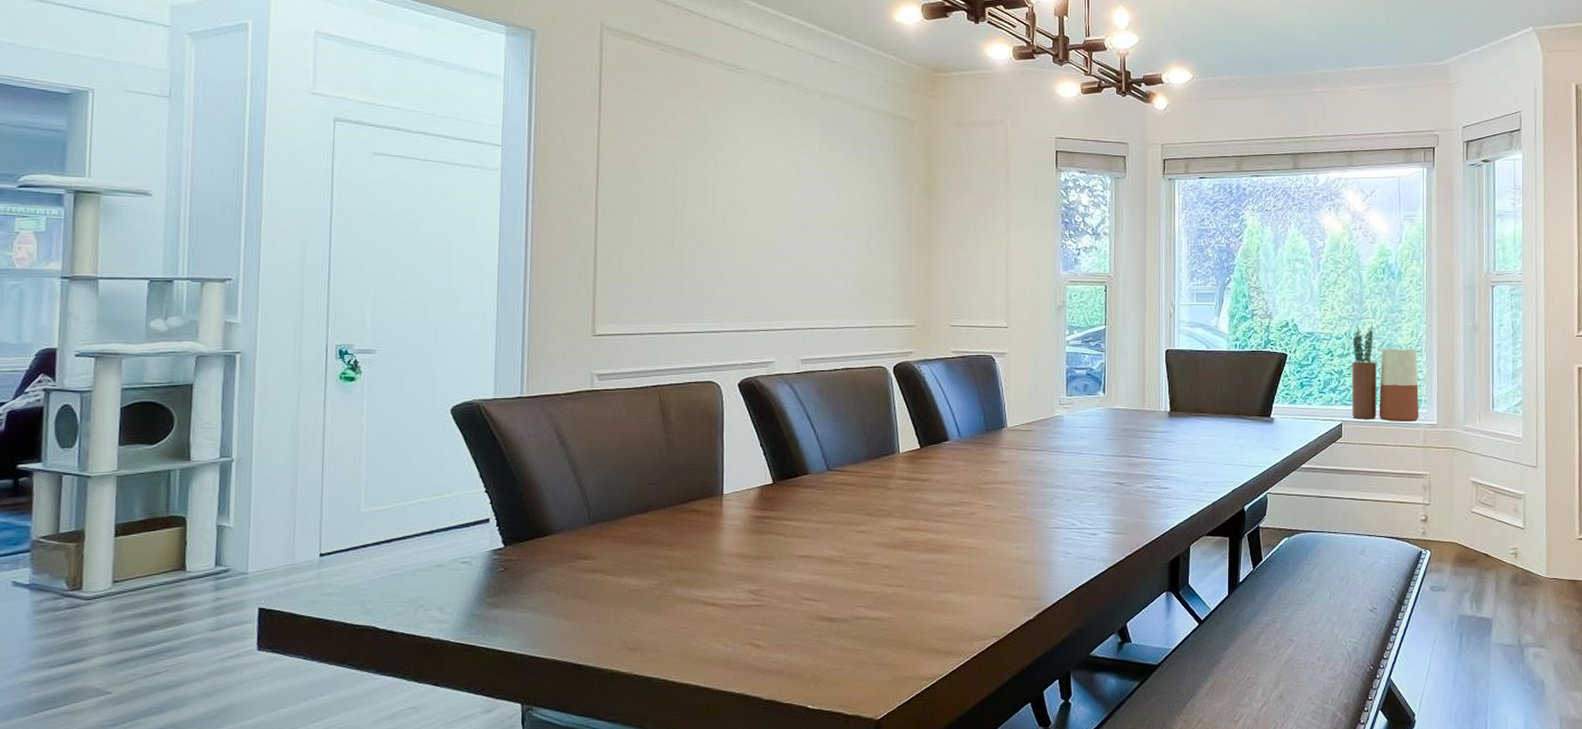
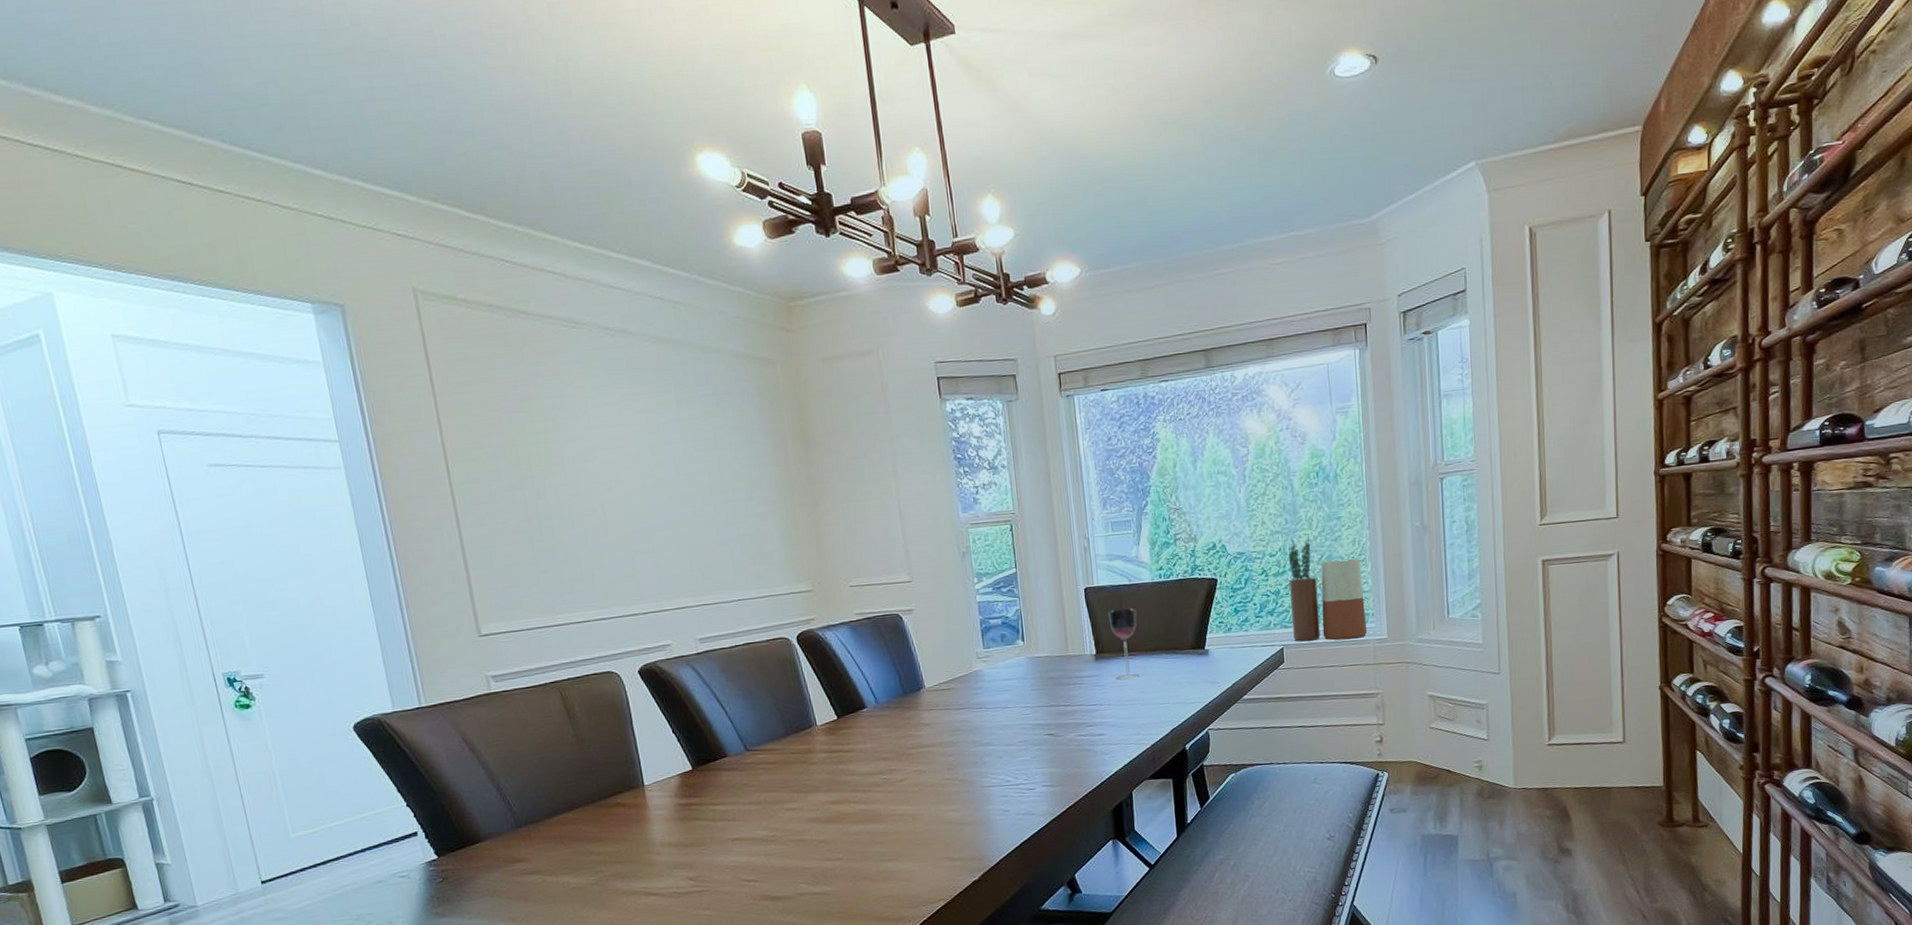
wineglass: none [1185,372,1211,439] -> present [1108,608,1141,680]

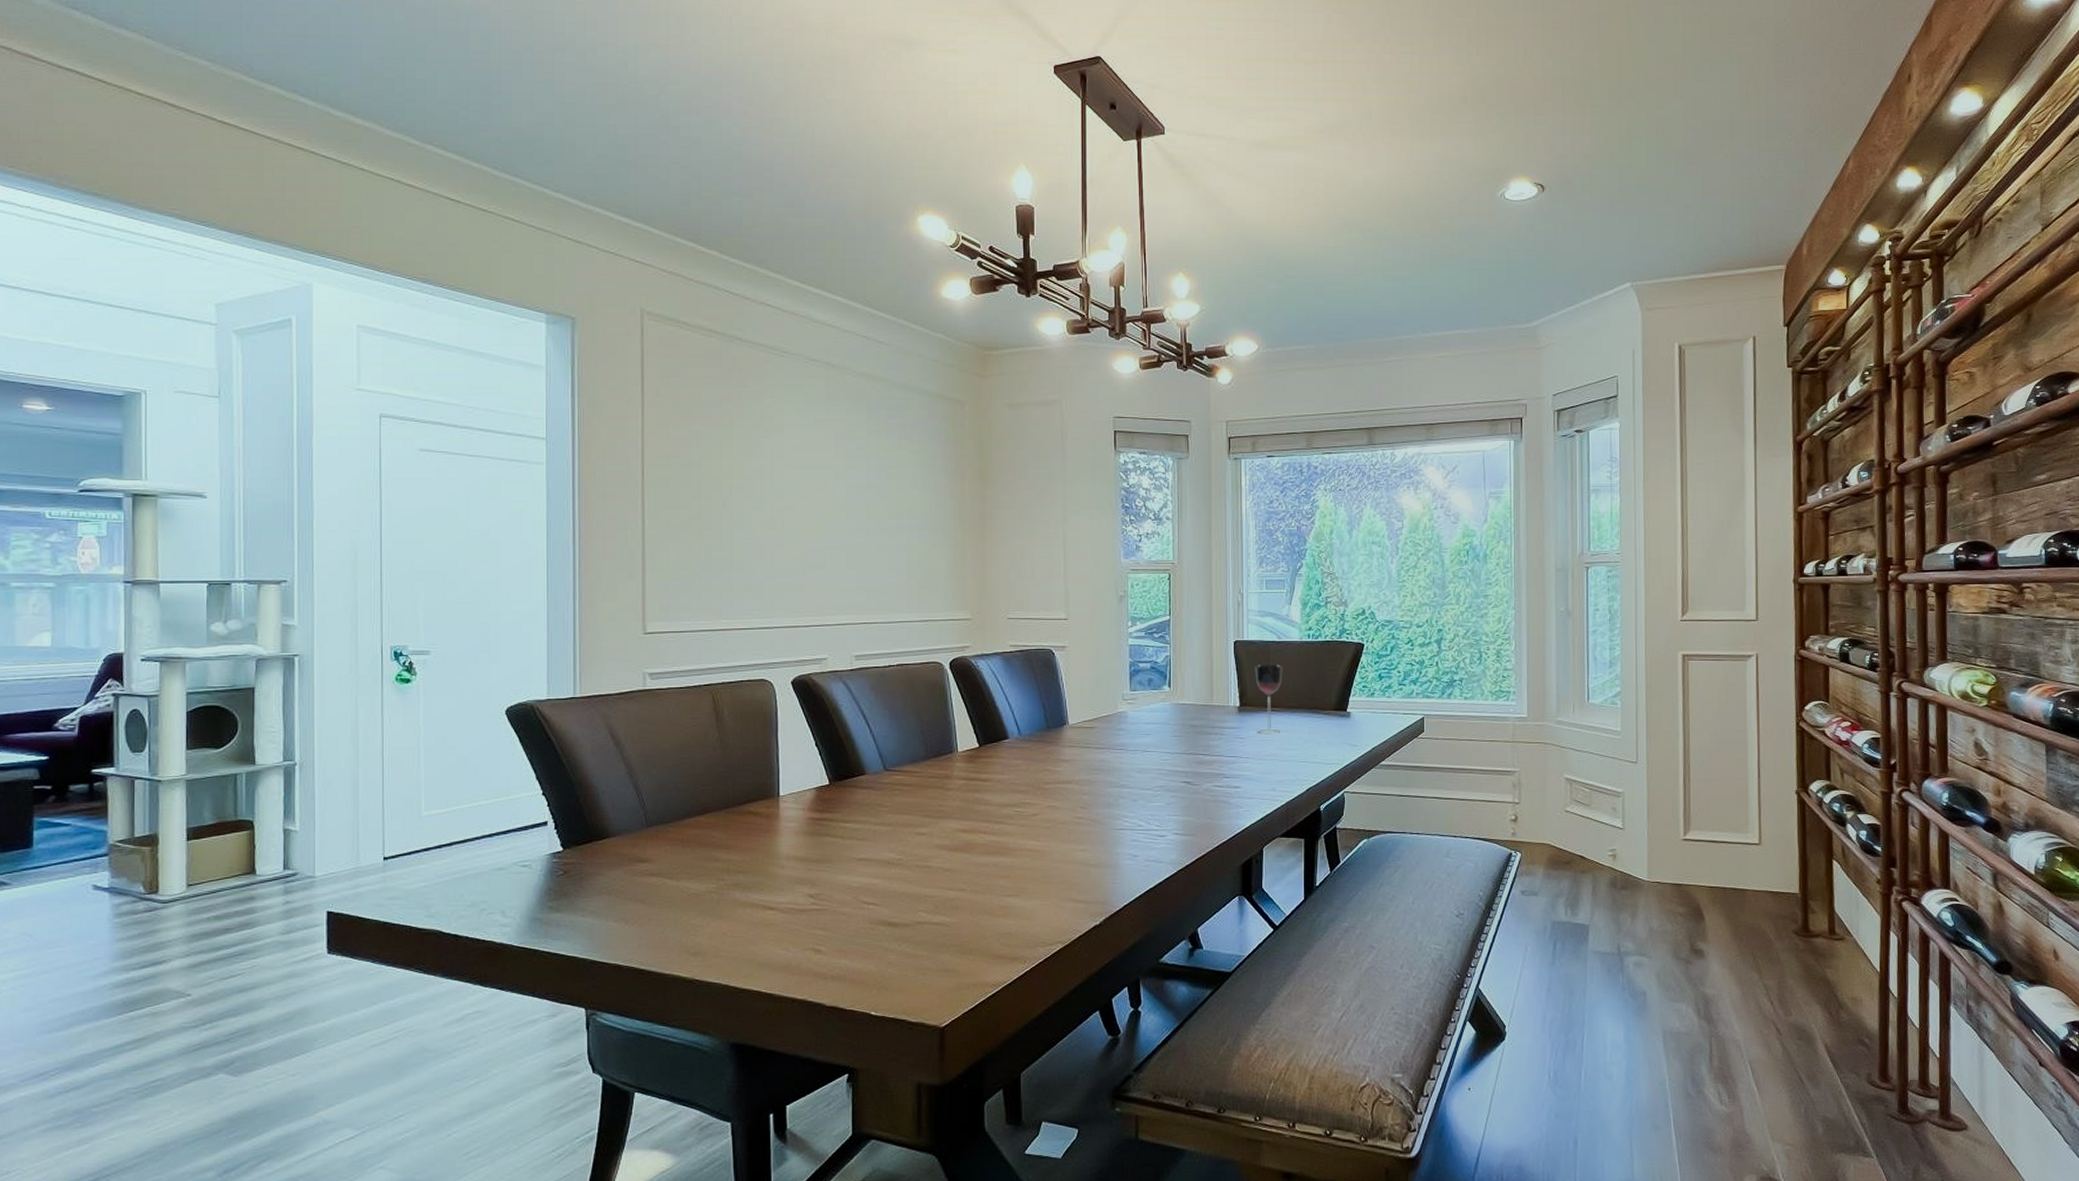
vase: present [1288,535,1321,642] -> none [1433,609,1461,713]
vase: present [1320,558,1368,640] -> none [1464,636,1508,715]

